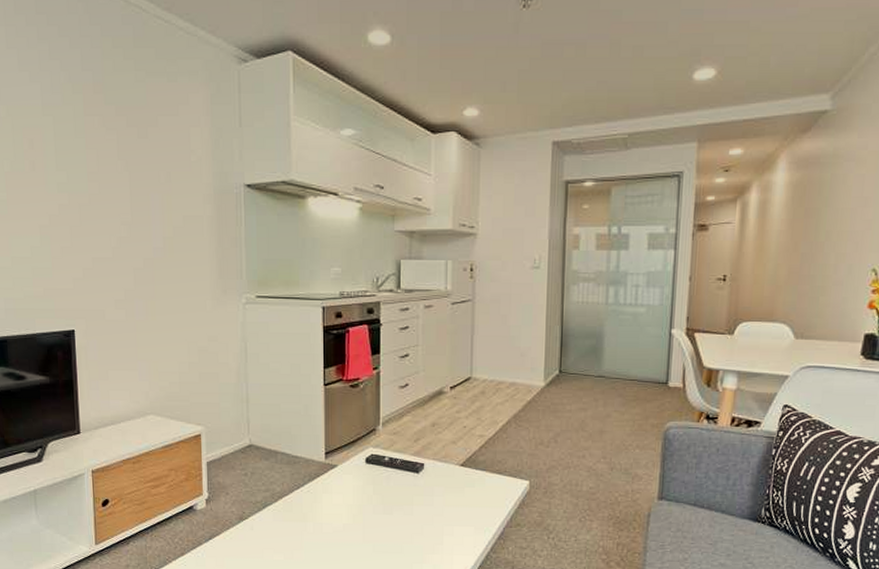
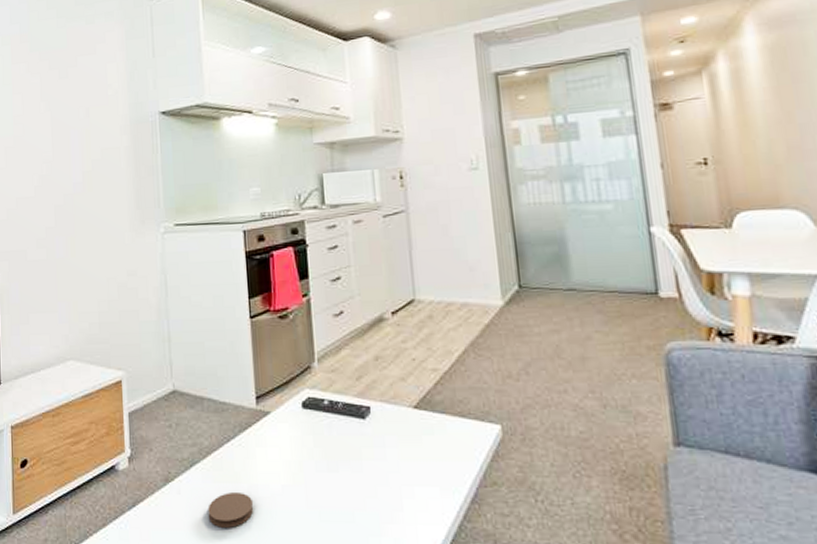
coaster: none [277,529,318,557] -> present [208,493,254,528]

